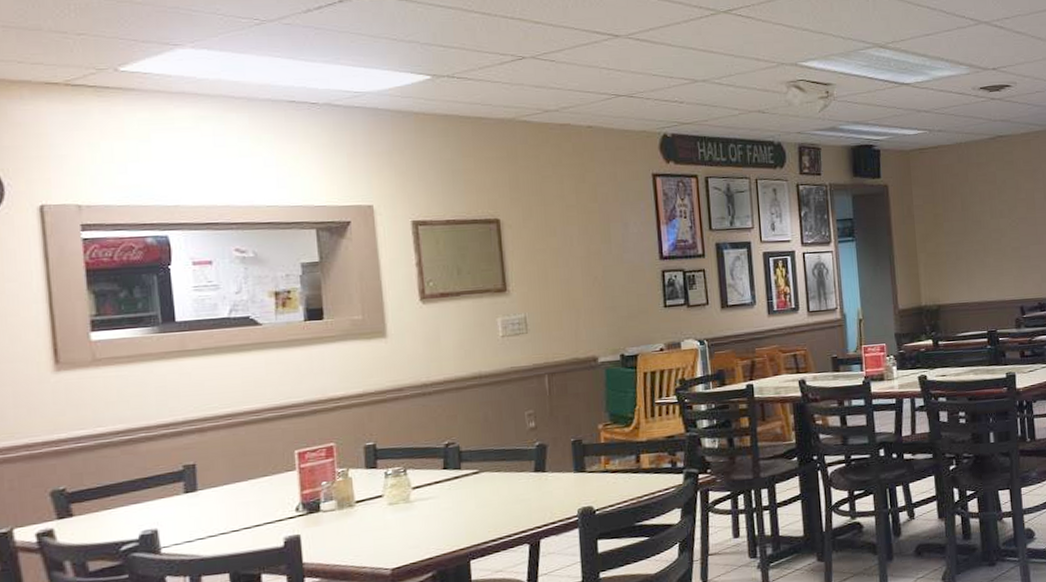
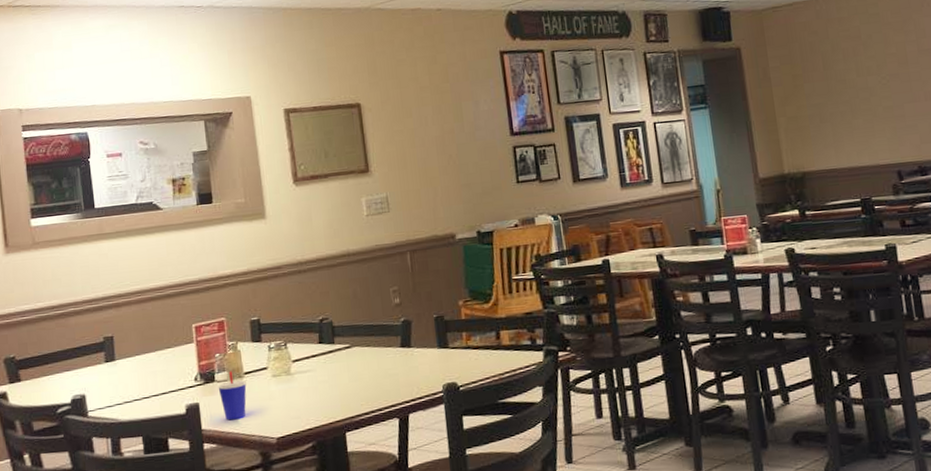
beverage cup: none [323,499,358,552] -> present [218,371,247,420]

